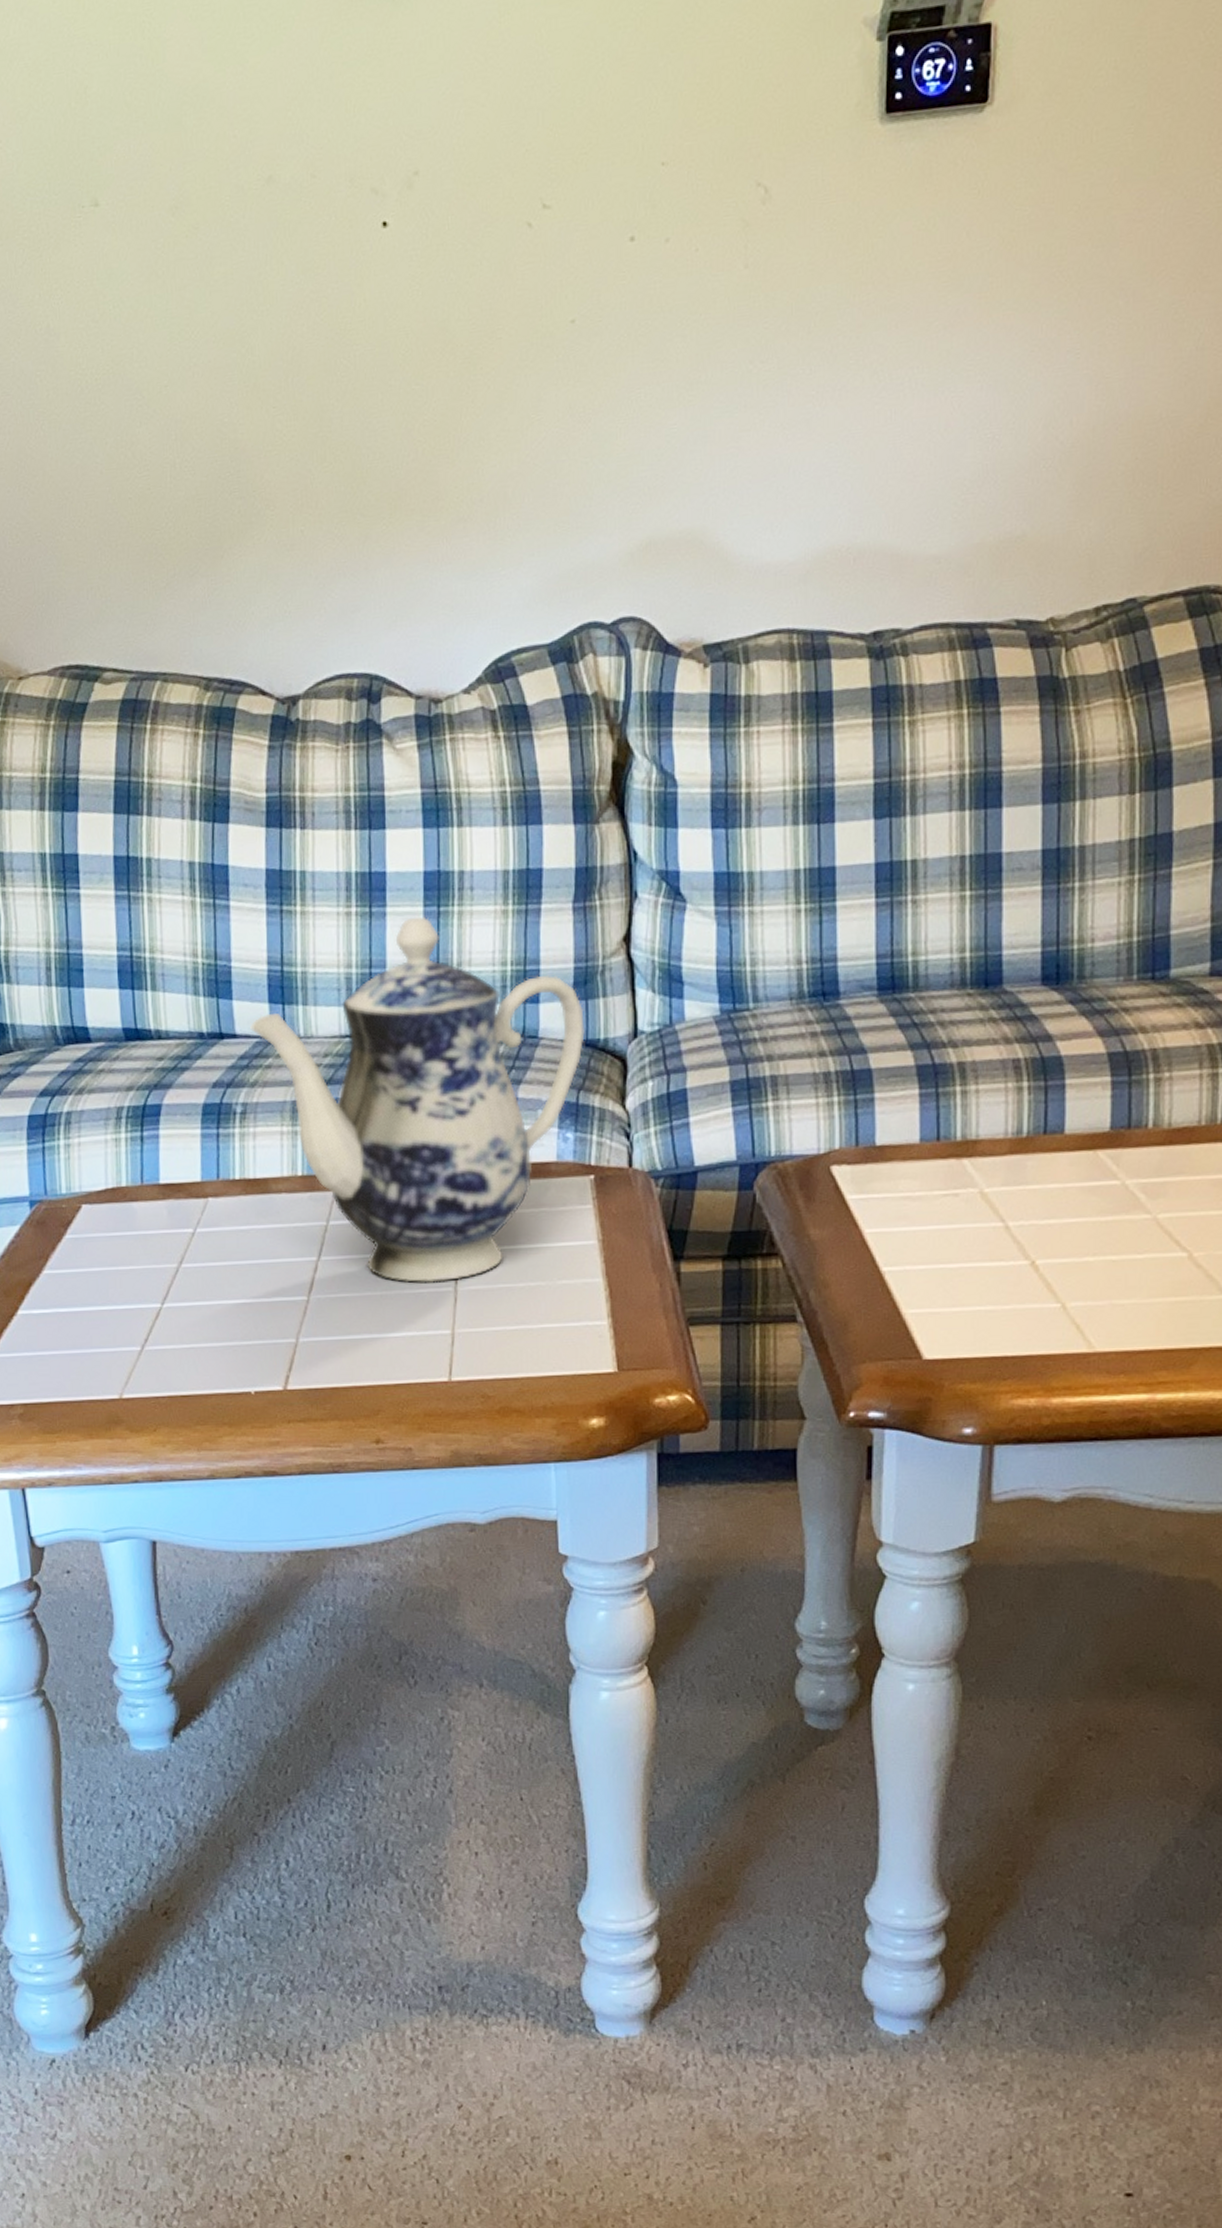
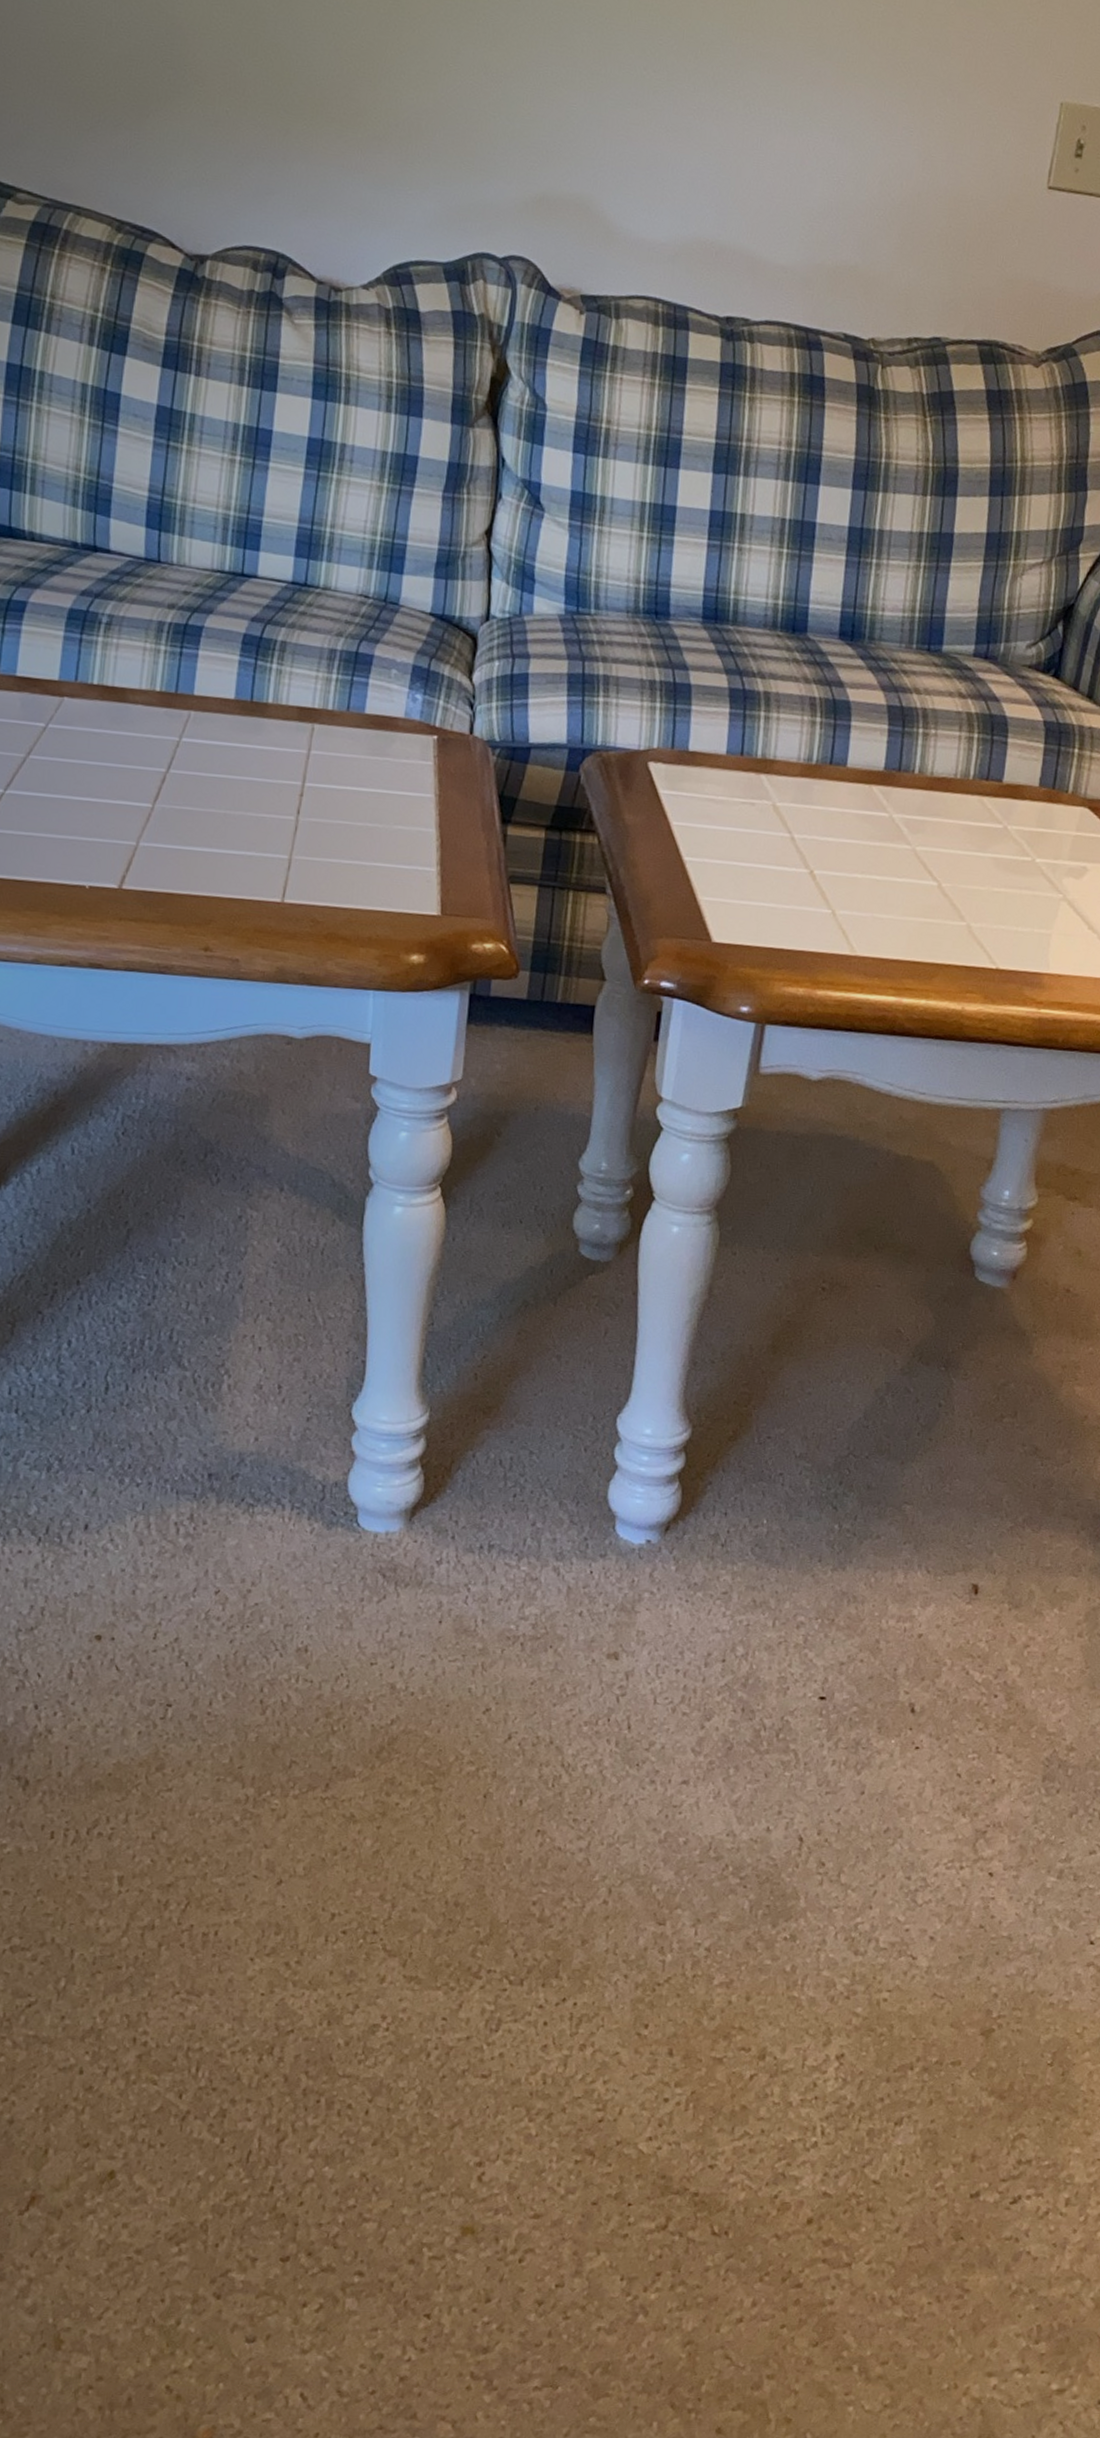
teapot: present [250,916,585,1283] -> none [125,476,444,811]

